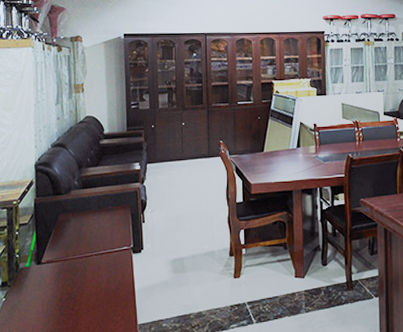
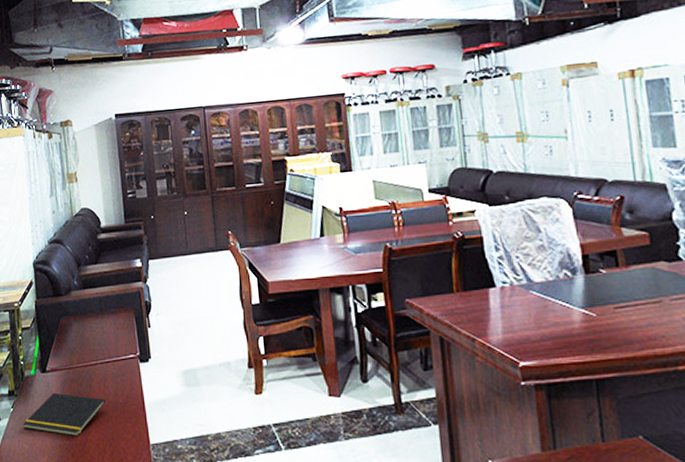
notepad: none [14,282,98,322] -> present [22,392,105,437]

